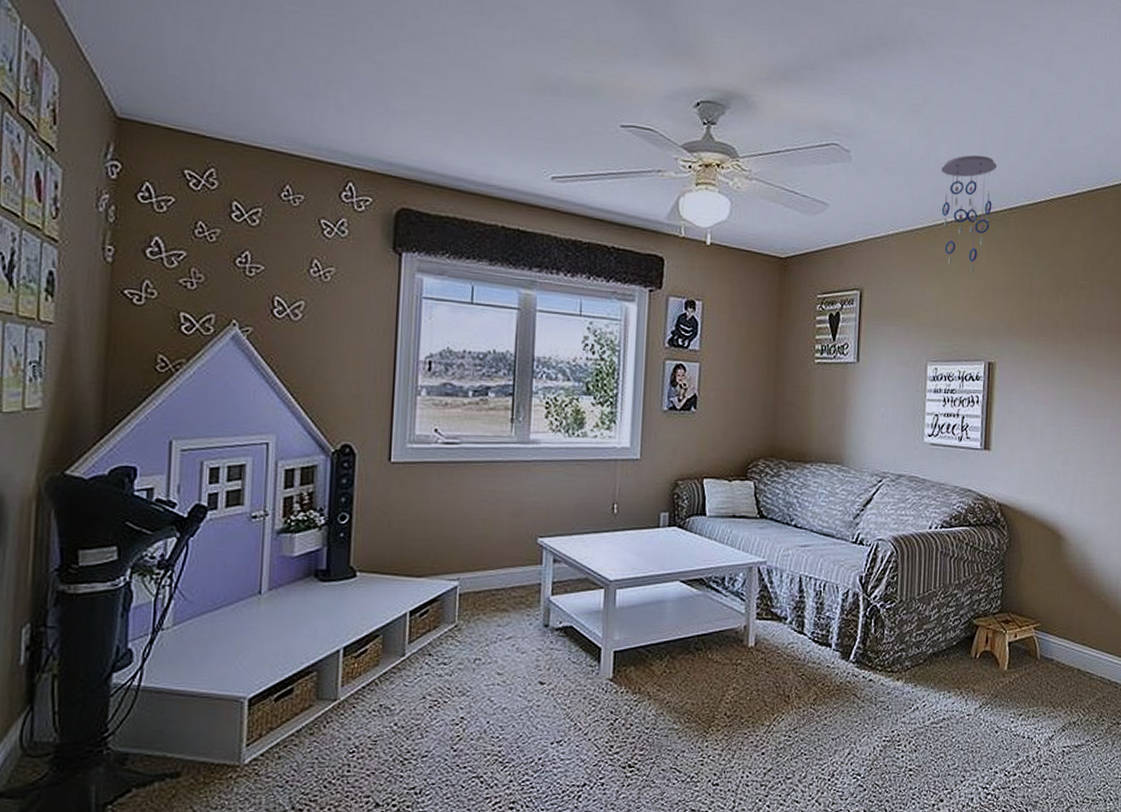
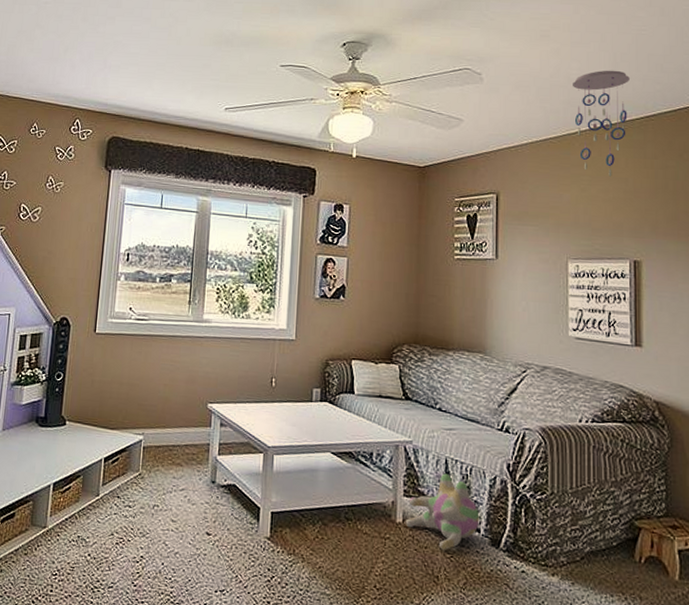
plush toy: none [757,592,831,670] -> present [405,473,480,551]

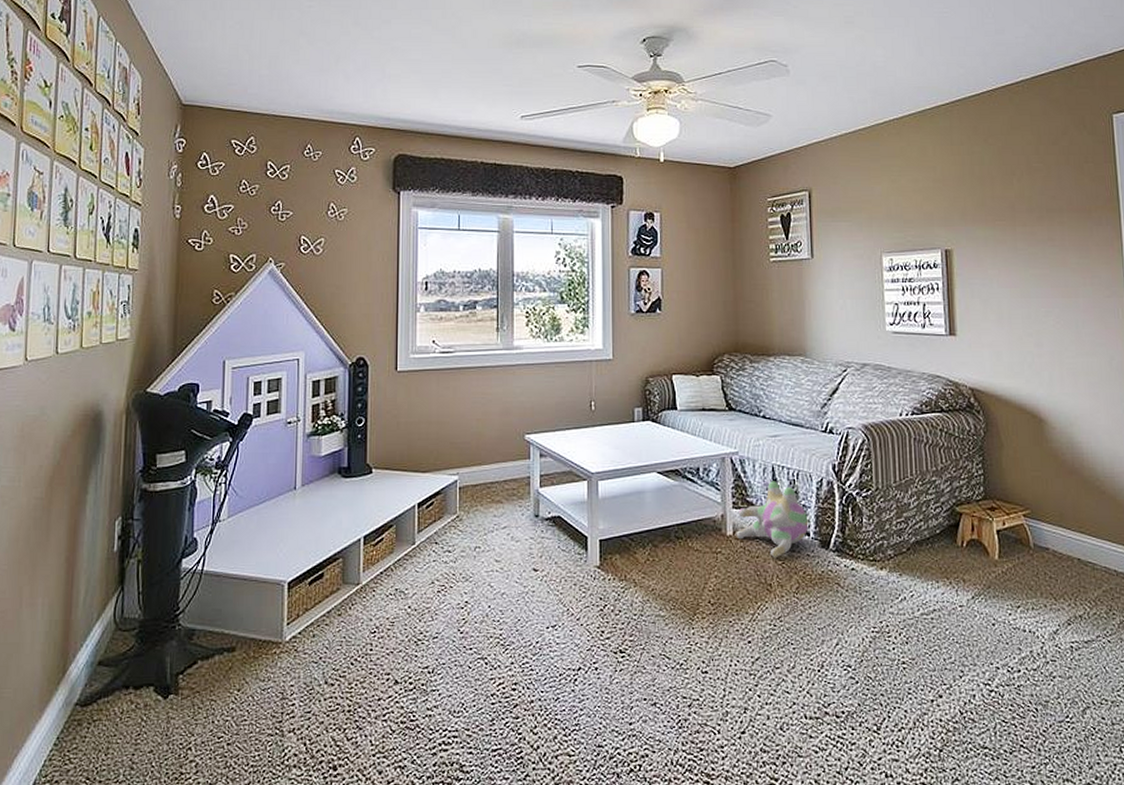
ceiling mobile: present [573,70,630,177] -> none [879,55,934,166]

